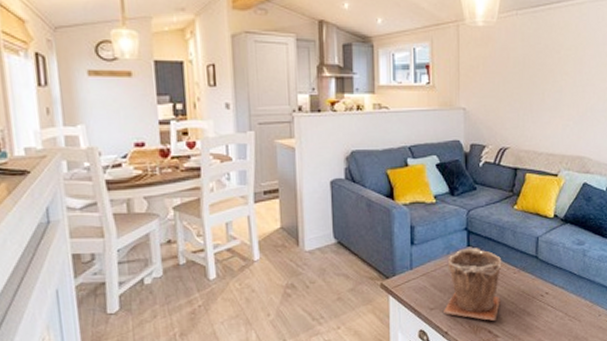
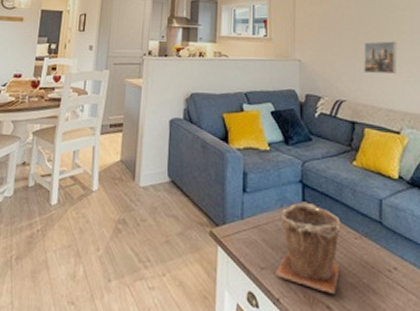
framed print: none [527,84,560,119] -> present [363,41,397,75]

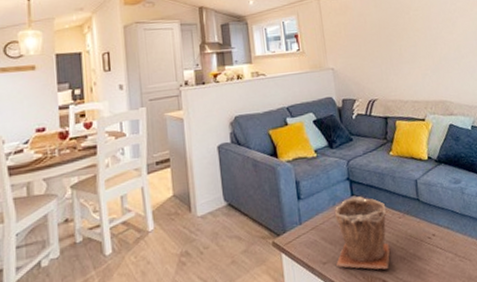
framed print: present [363,41,397,75] -> none [386,39,416,72]

